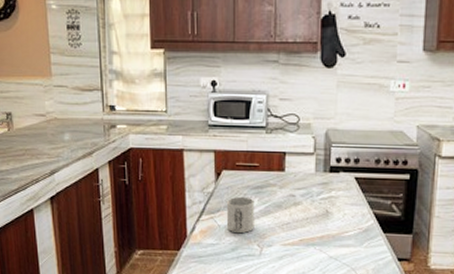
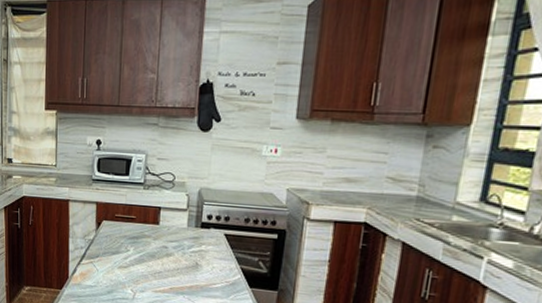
mug: present [226,197,255,234] -> none [104,245,130,279]

